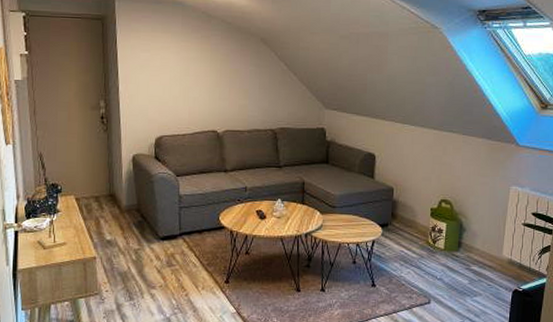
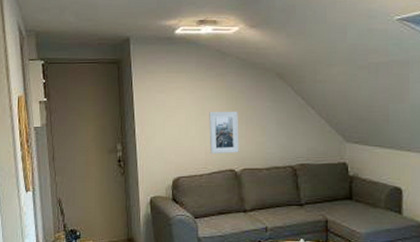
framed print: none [193,73,223,115] -> present [209,112,239,153]

